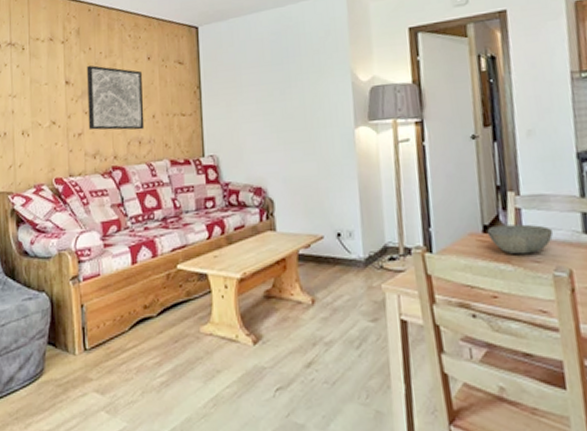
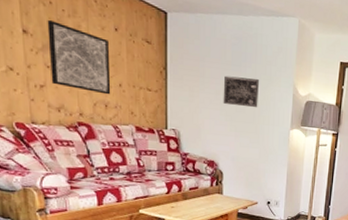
wall art: none [264,73,309,113] -> present [223,75,259,108]

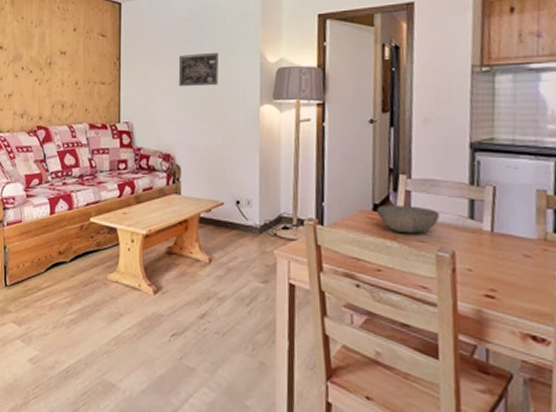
wall art: present [47,19,111,95] -> none [18,32,69,95]

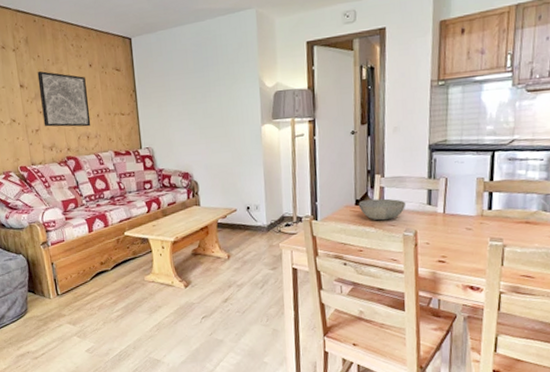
wall art: none [18,32,69,95] -> present [37,70,91,127]
wall art: present [178,52,219,86] -> none [189,80,225,113]

